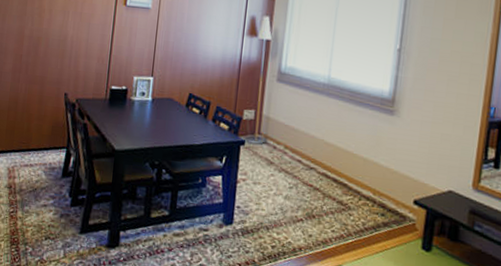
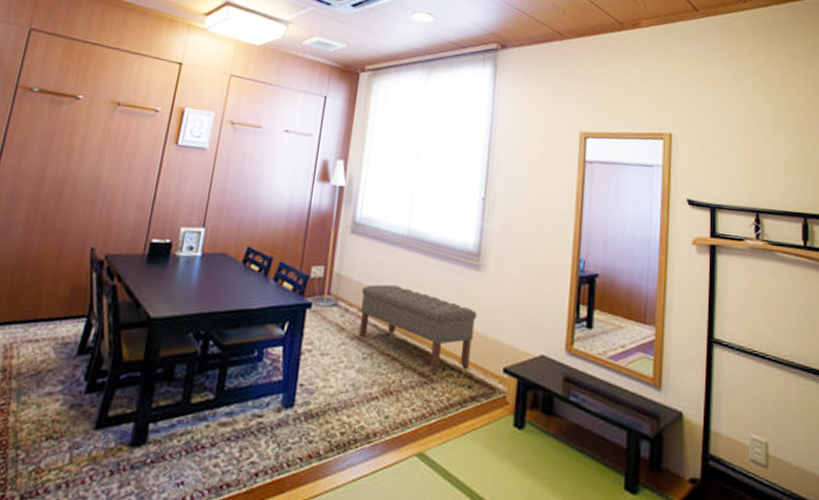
bench: none [285,126,391,205] -> present [358,284,477,376]

